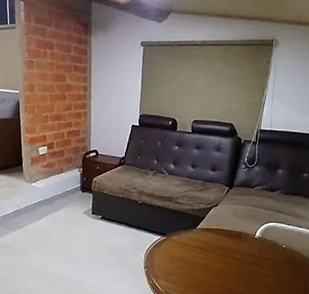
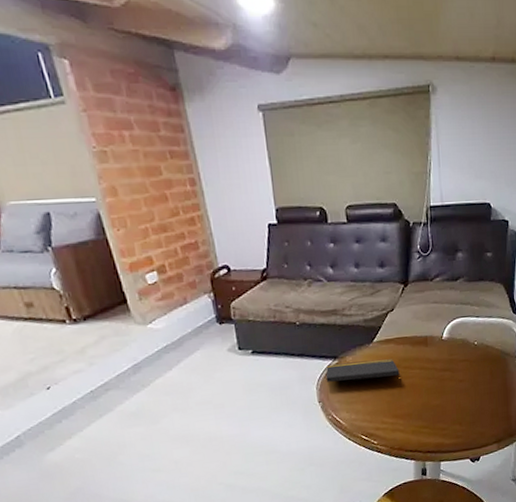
notepad: none [153,239,215,266] -> present [325,359,401,382]

